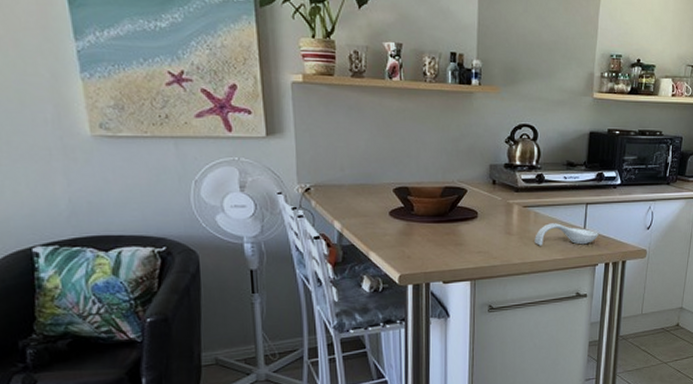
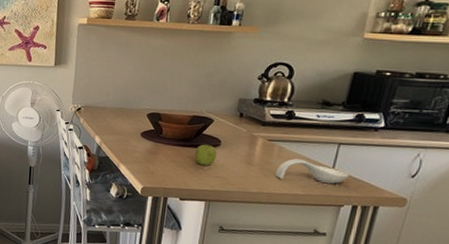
fruit: none [452,217,475,241] -> present [194,144,217,166]

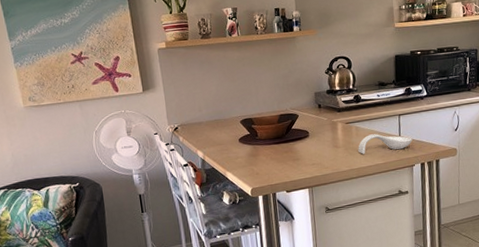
fruit: present [194,144,217,166] -> none [289,137,308,157]

